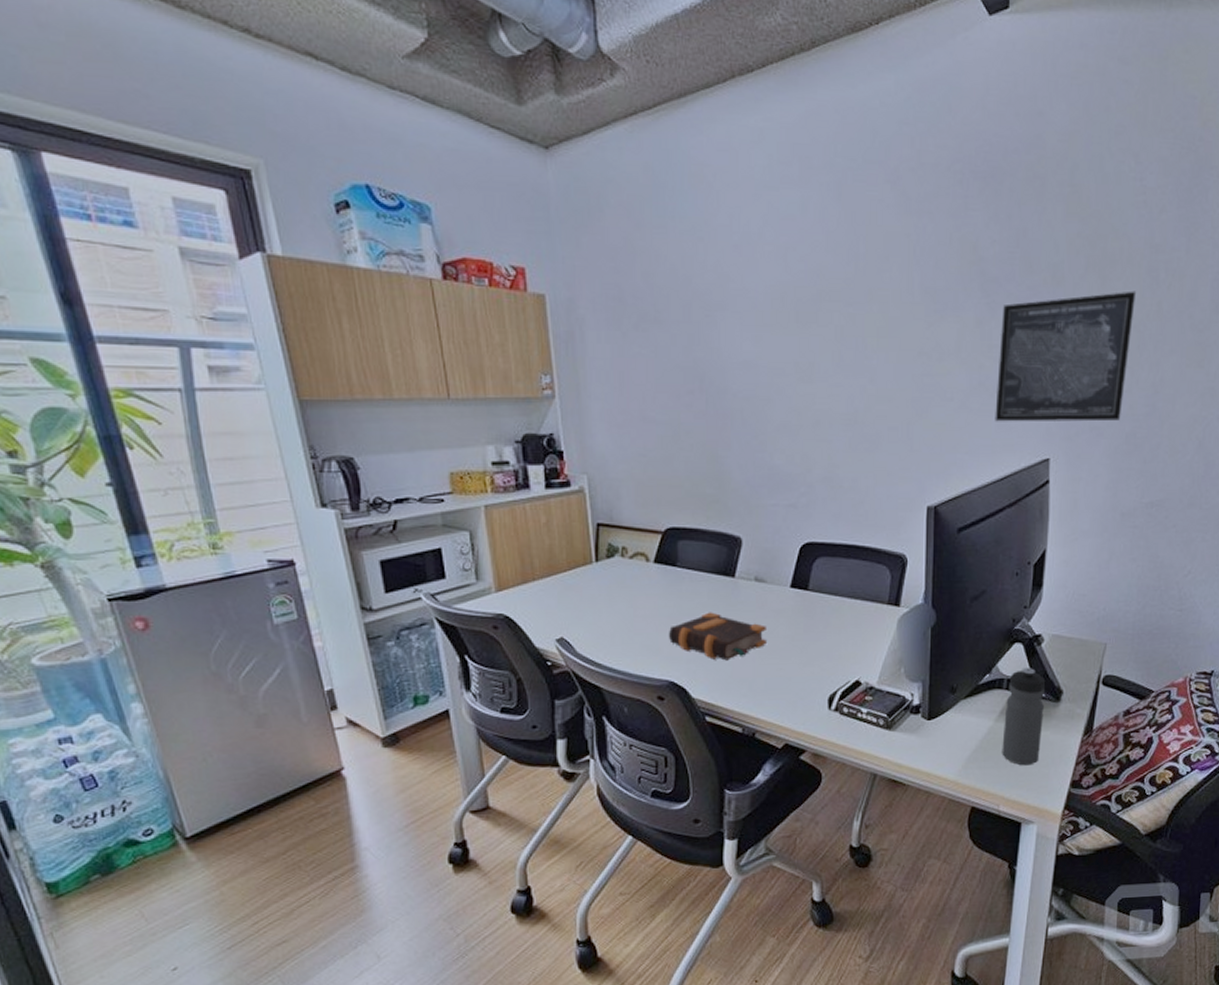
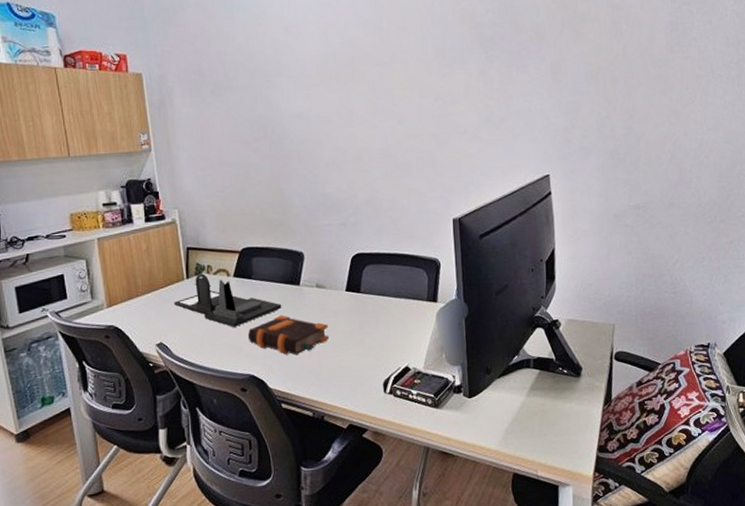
desk organizer: none [579,556,712,623] -> present [174,273,282,327]
wall art: present [995,291,1137,422] -> none [499,40,605,148]
water bottle: present [1002,668,1045,766] -> none [534,348,568,435]

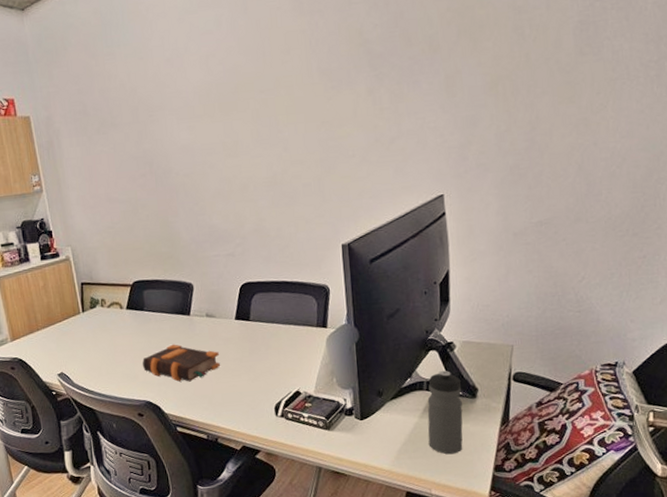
desk organizer: present [174,273,282,327] -> none [72,307,174,357]
water bottle: none [534,348,568,435] -> present [427,371,463,455]

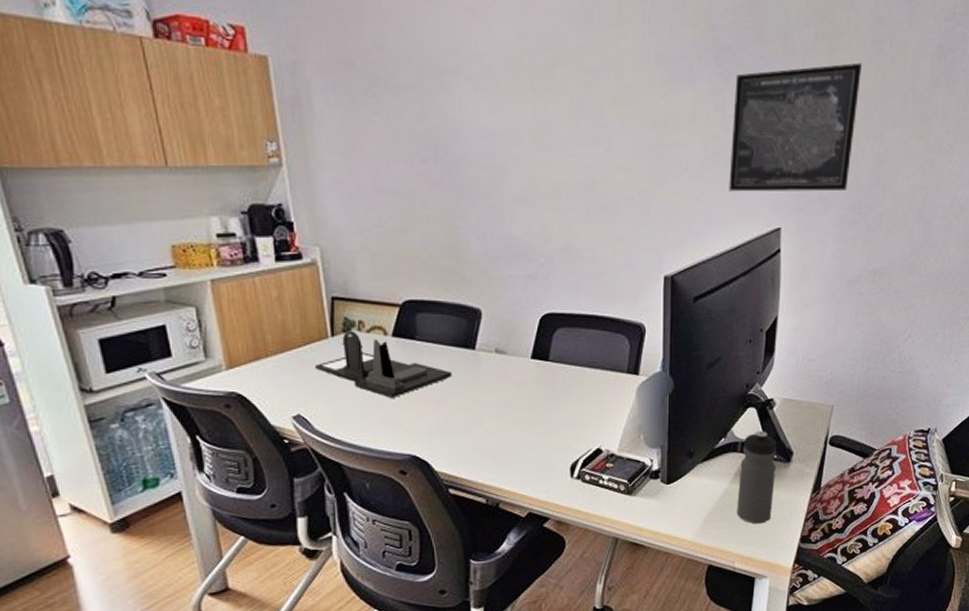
desk organizer: none [72,307,174,357] -> present [315,331,452,398]
bible: present [142,344,220,382] -> none [408,384,508,433]
wall art: none [389,47,506,170] -> present [729,62,863,192]

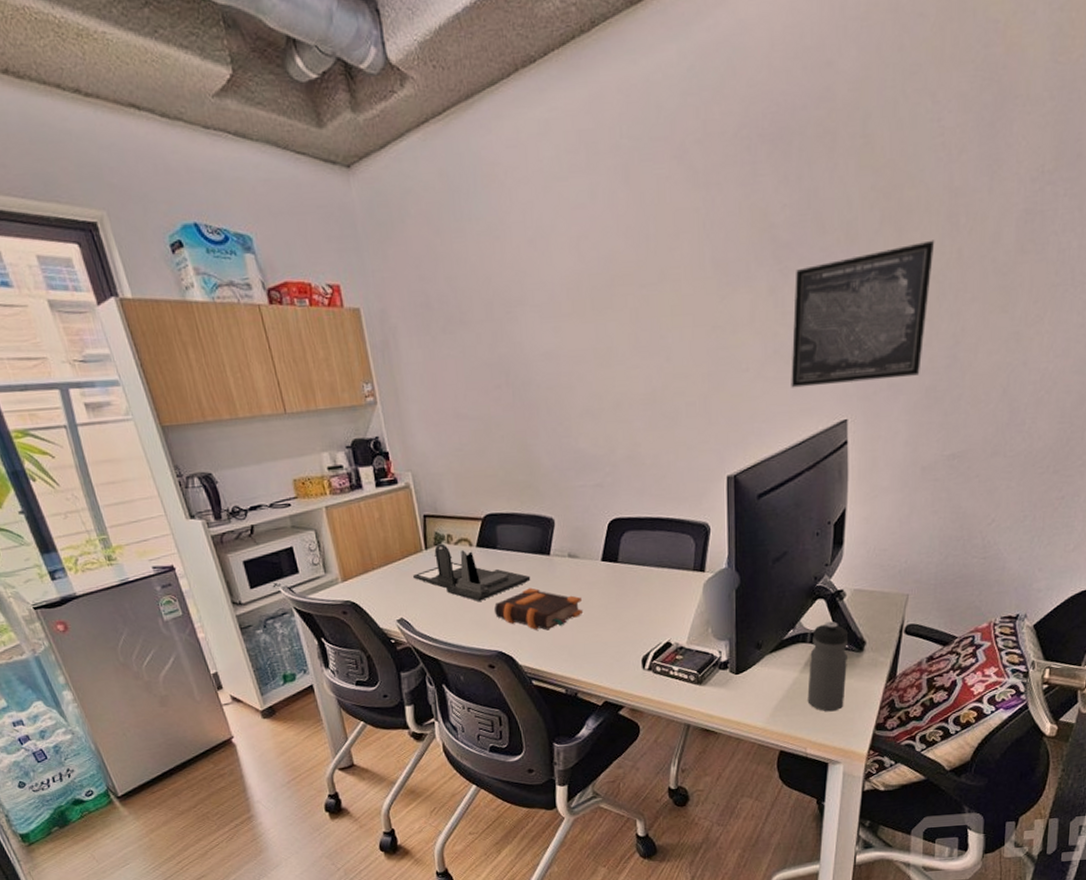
bible: none [408,384,508,433] -> present [494,587,582,631]

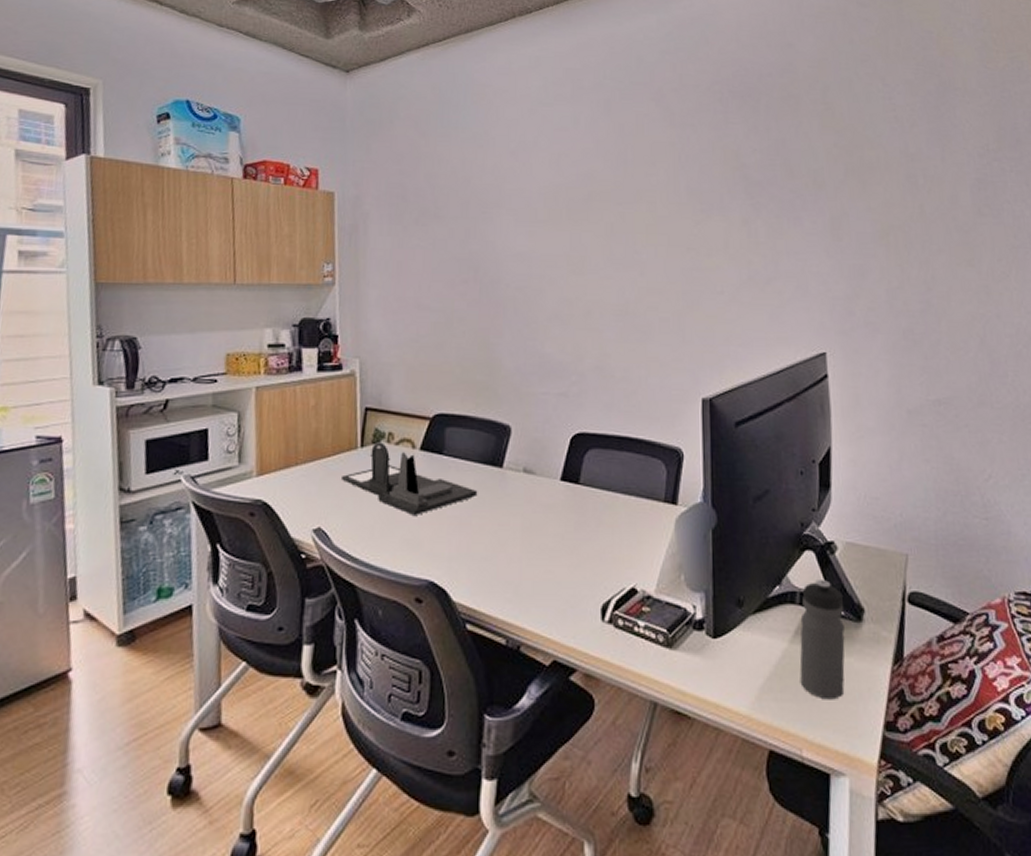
bible: present [494,587,582,631] -> none [430,504,534,560]
wall art: present [791,240,935,388] -> none [766,194,898,317]

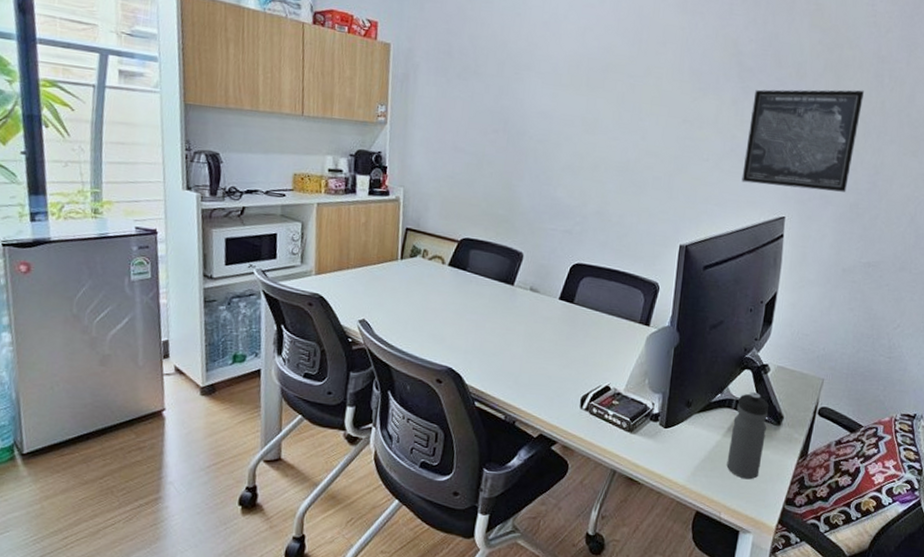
desk organizer: present [342,442,478,515] -> none [384,256,492,316]
wall art: none [766,194,898,317] -> present [741,89,865,192]

